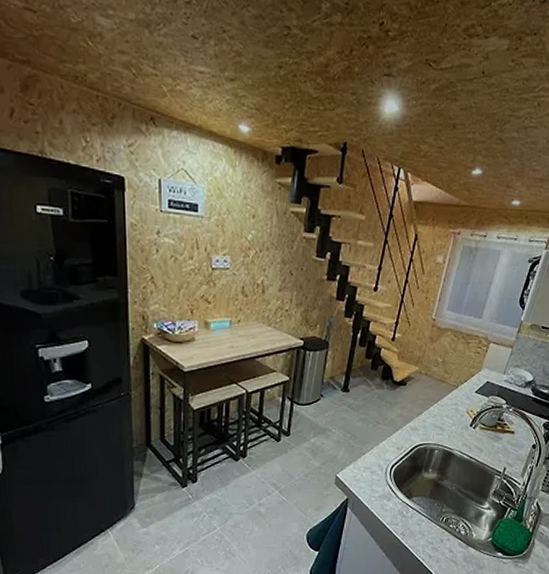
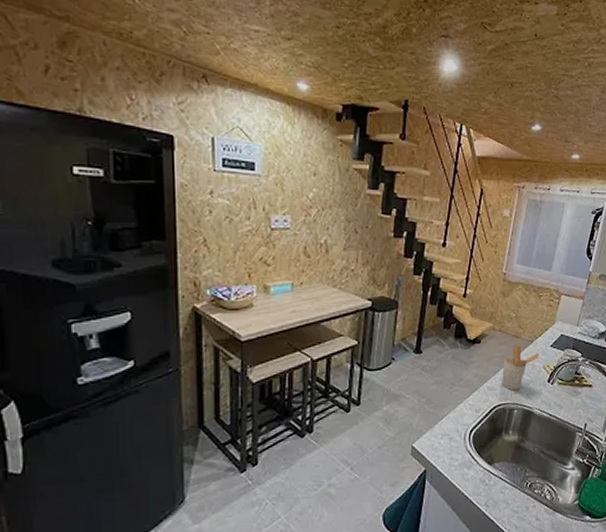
utensil holder: none [425,389,463,432] -> present [502,345,539,391]

